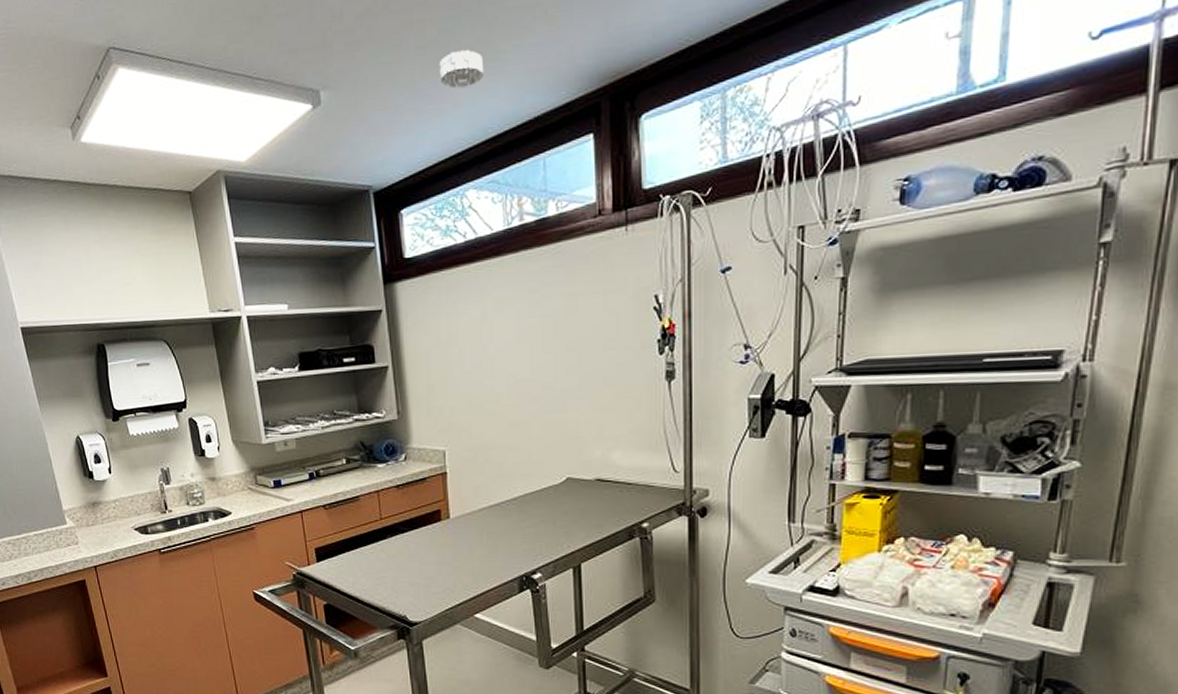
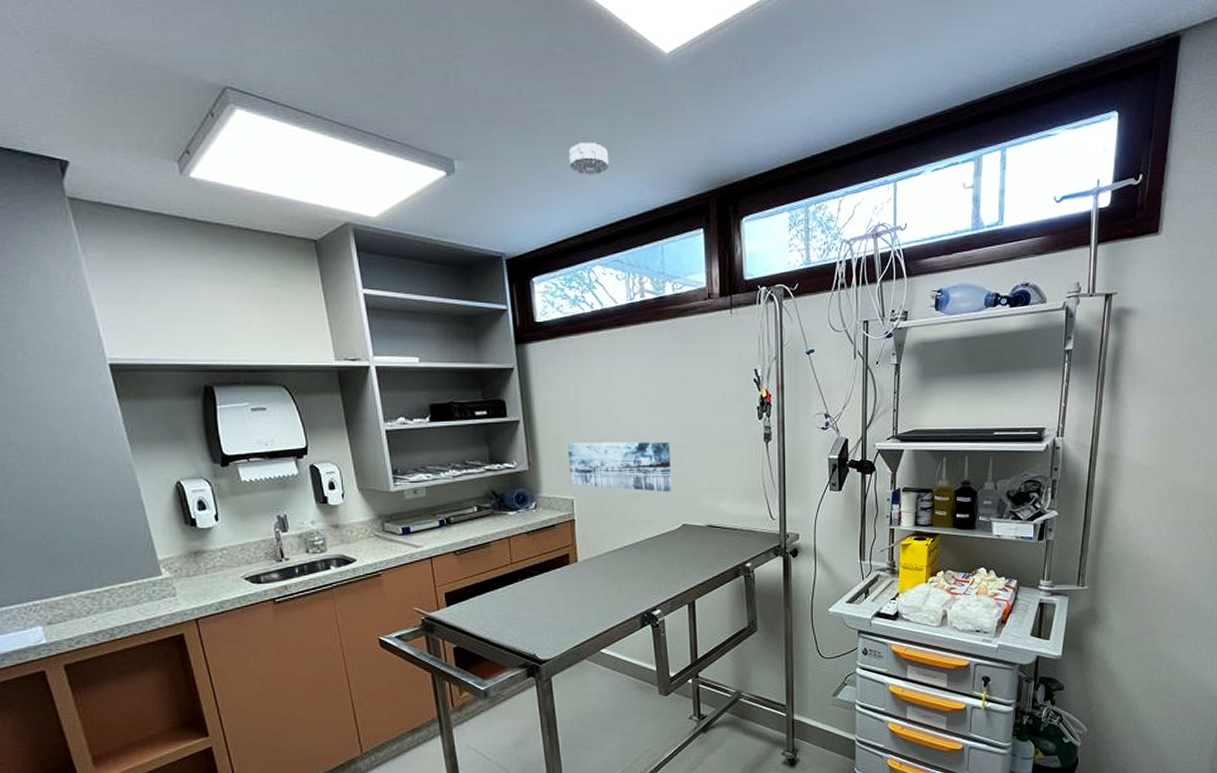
wall art: none [438,384,555,442] -> present [567,441,672,493]

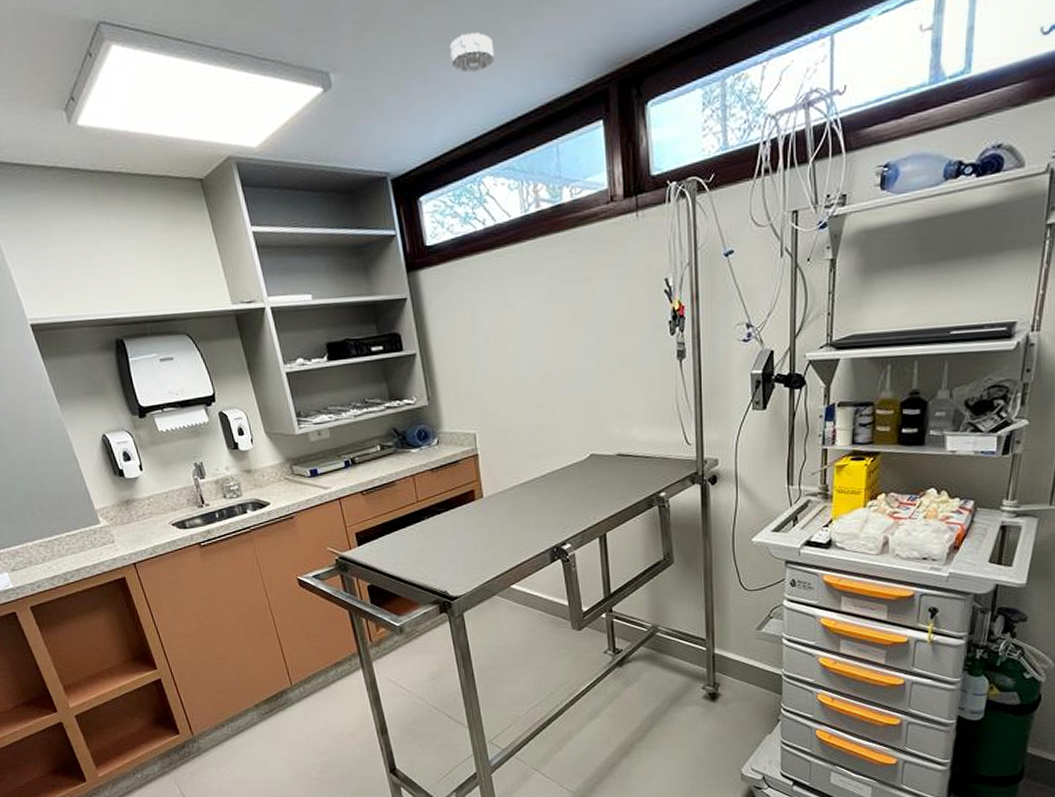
wall art: present [567,441,672,493] -> none [466,366,578,421]

